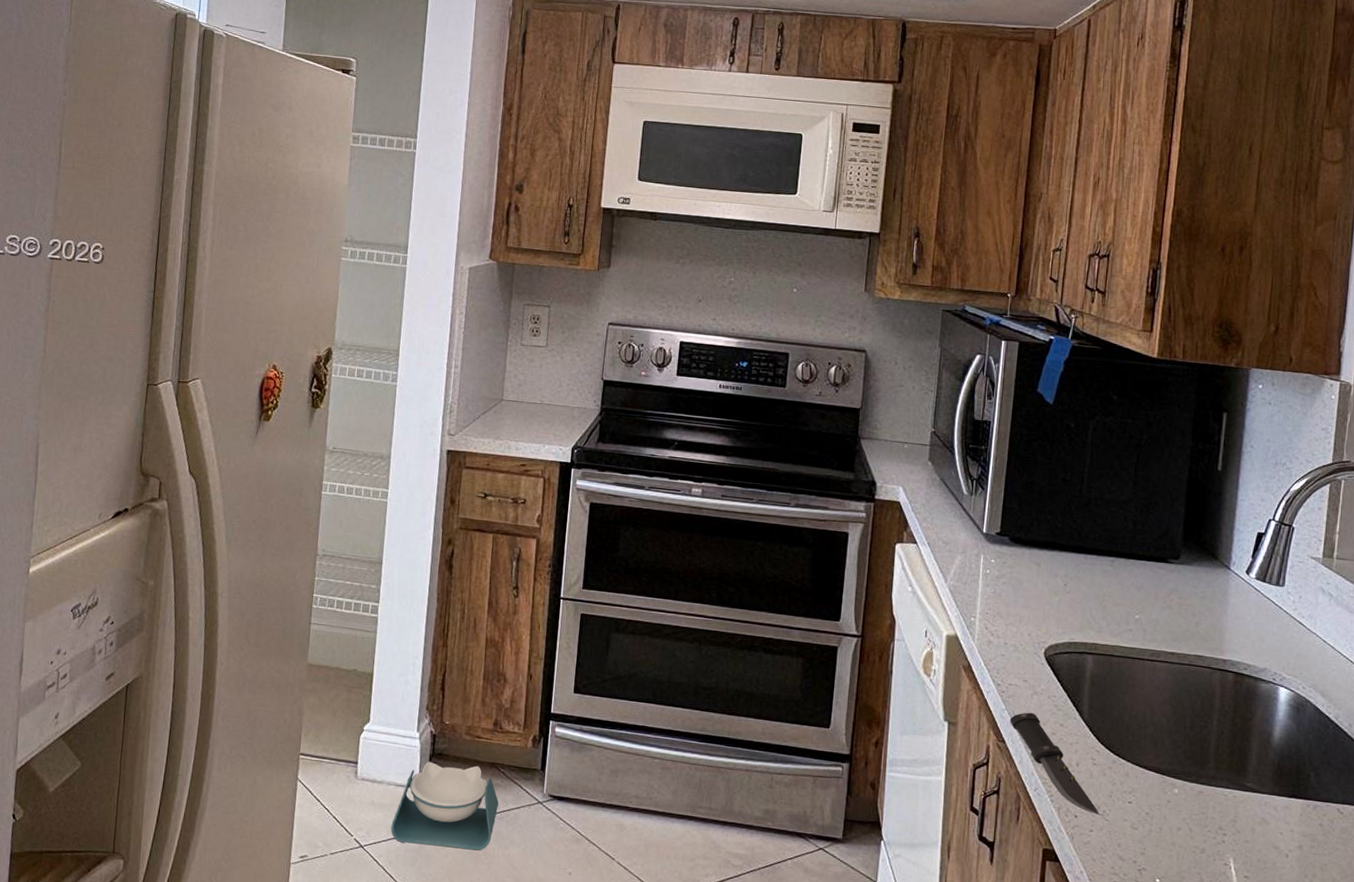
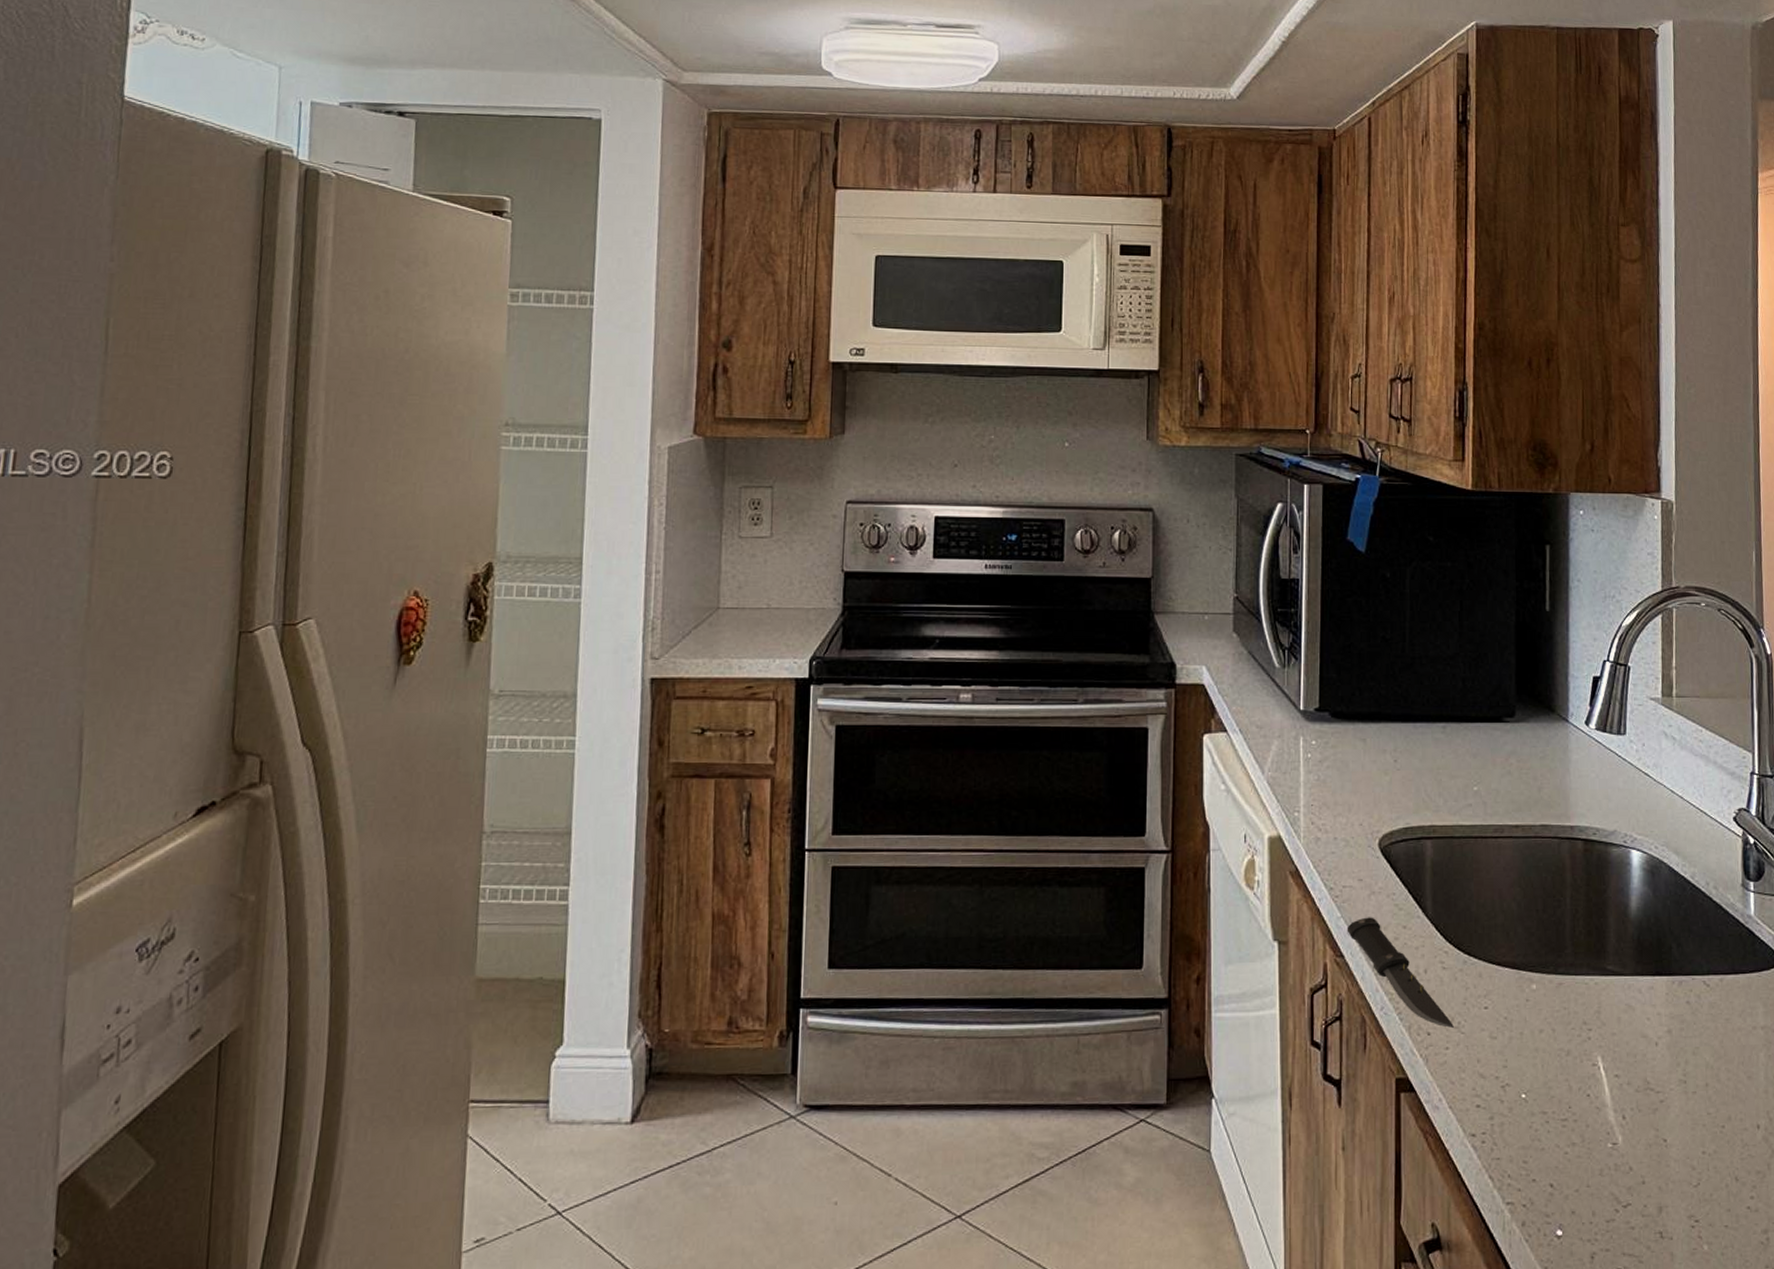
pet bowl: present [391,761,499,851] -> none [597,1081,739,1199]

